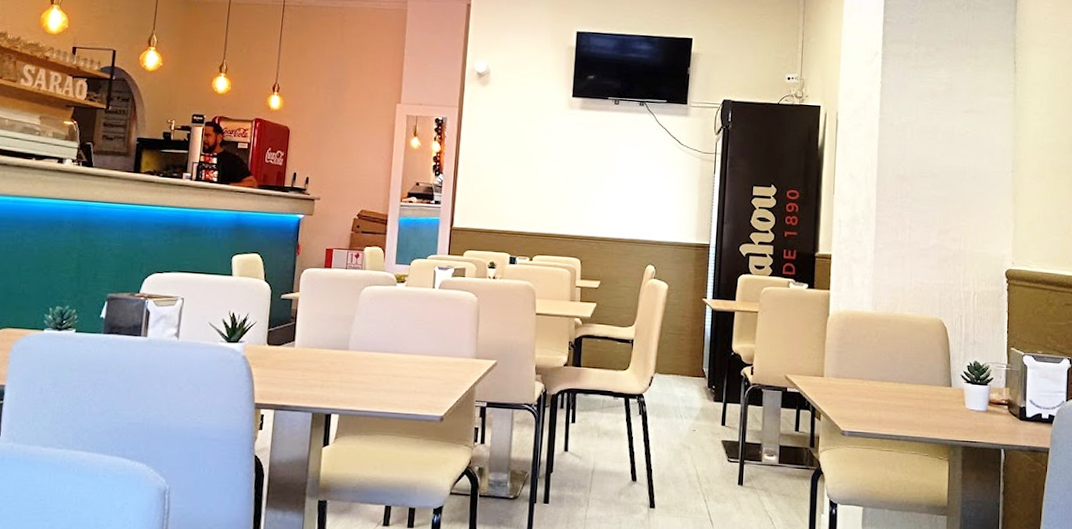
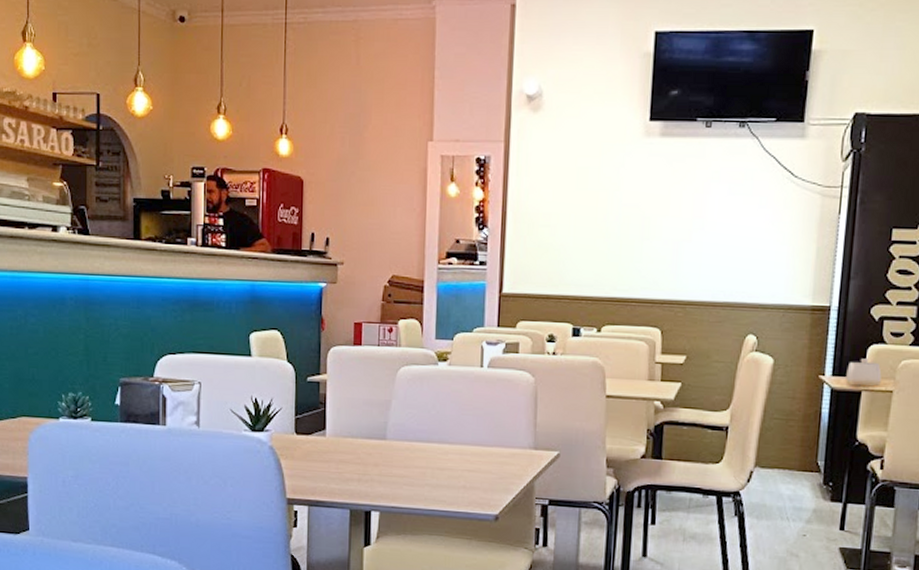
sugar bowl: none [723,285,749,308] -> present [845,358,882,387]

